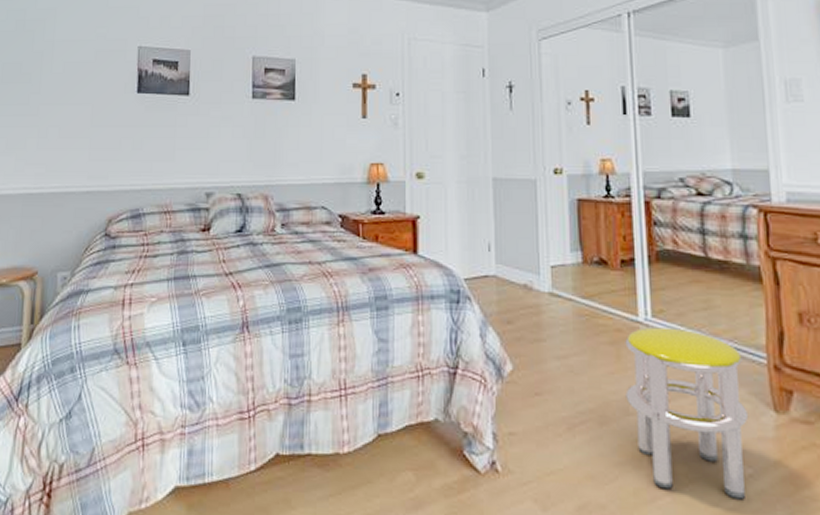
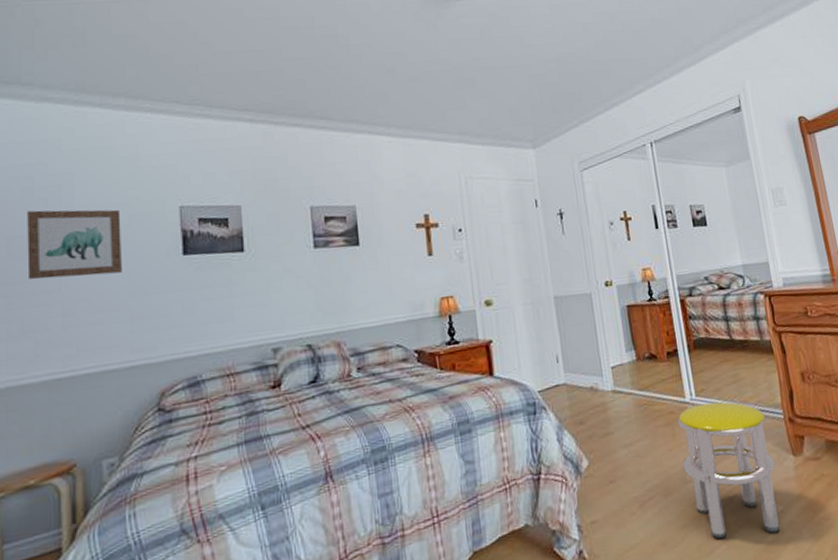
wall art: none [15,40,90,104] -> present [27,209,122,279]

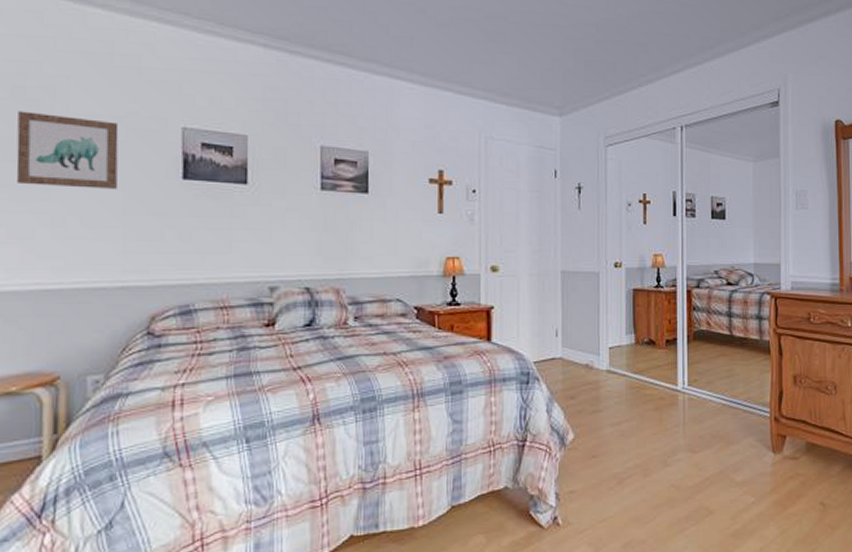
stool: present [677,402,780,539] -> none [665,393,755,522]

